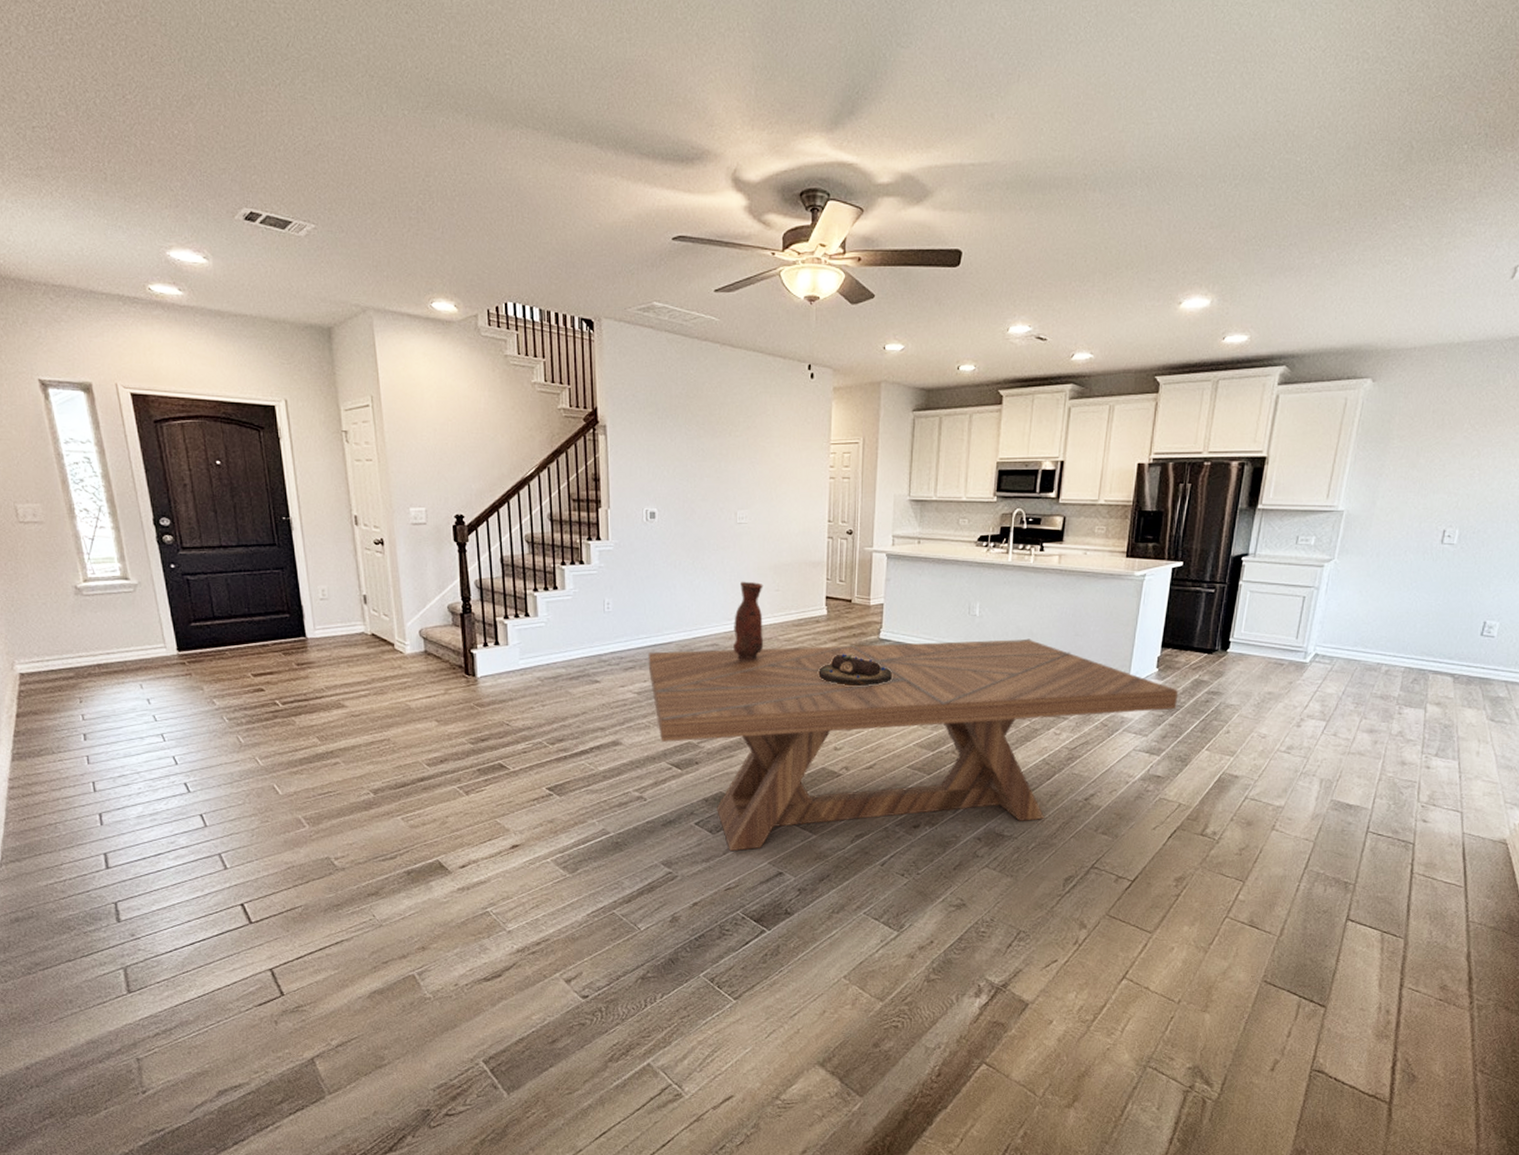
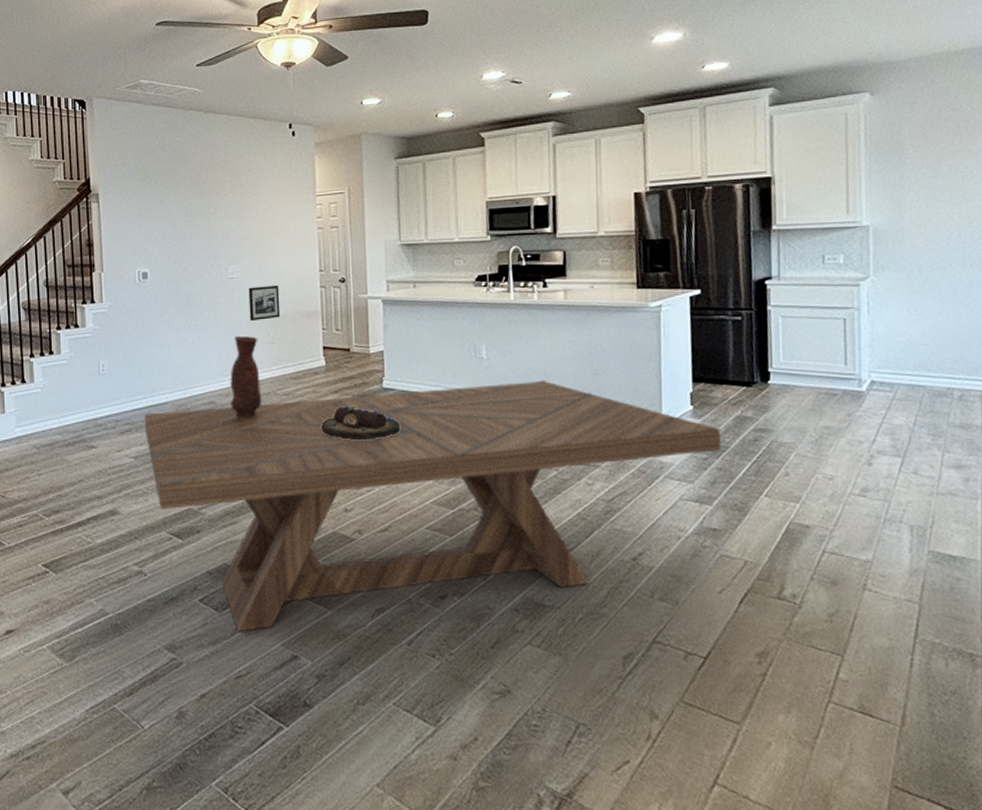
picture frame: none [756,532,787,568] -> present [248,284,281,322]

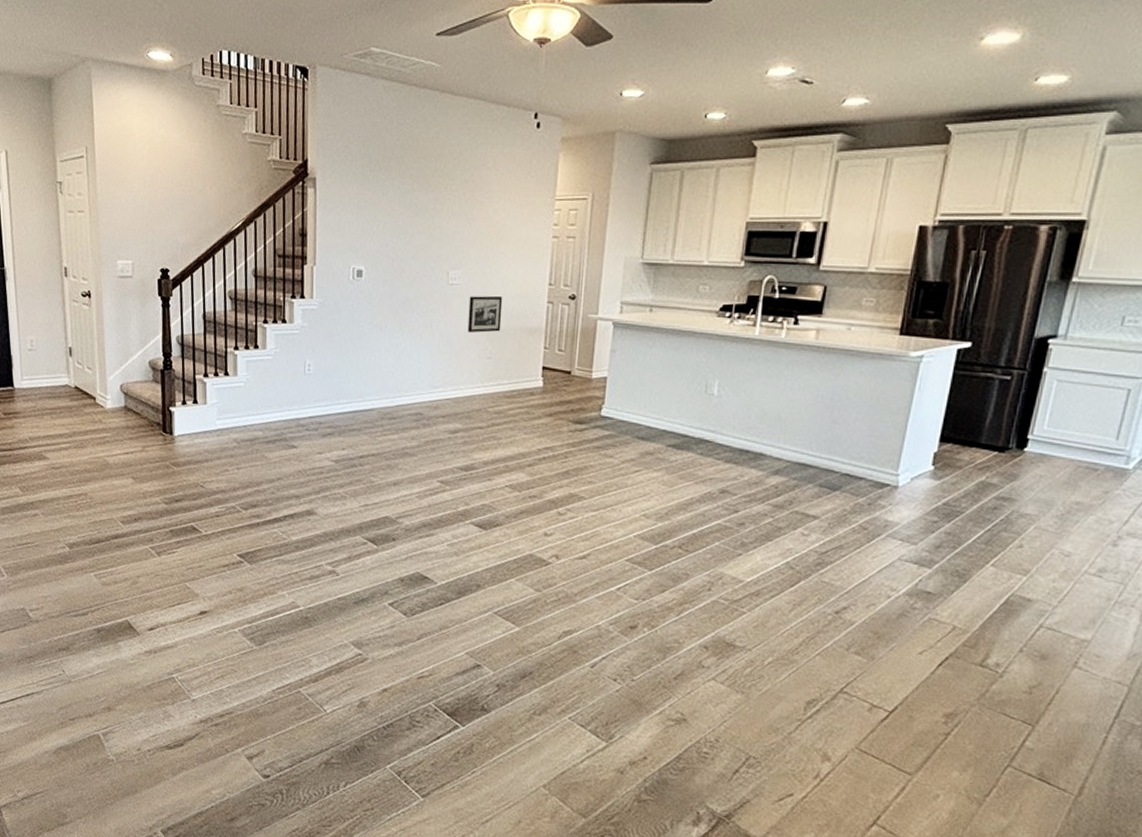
dining table: present [144,380,722,631] -> none [347,418,959,637]
vase: present [230,335,262,419] -> none [439,346,474,434]
decorative bowl: present [321,405,400,441] -> none [530,430,613,468]

